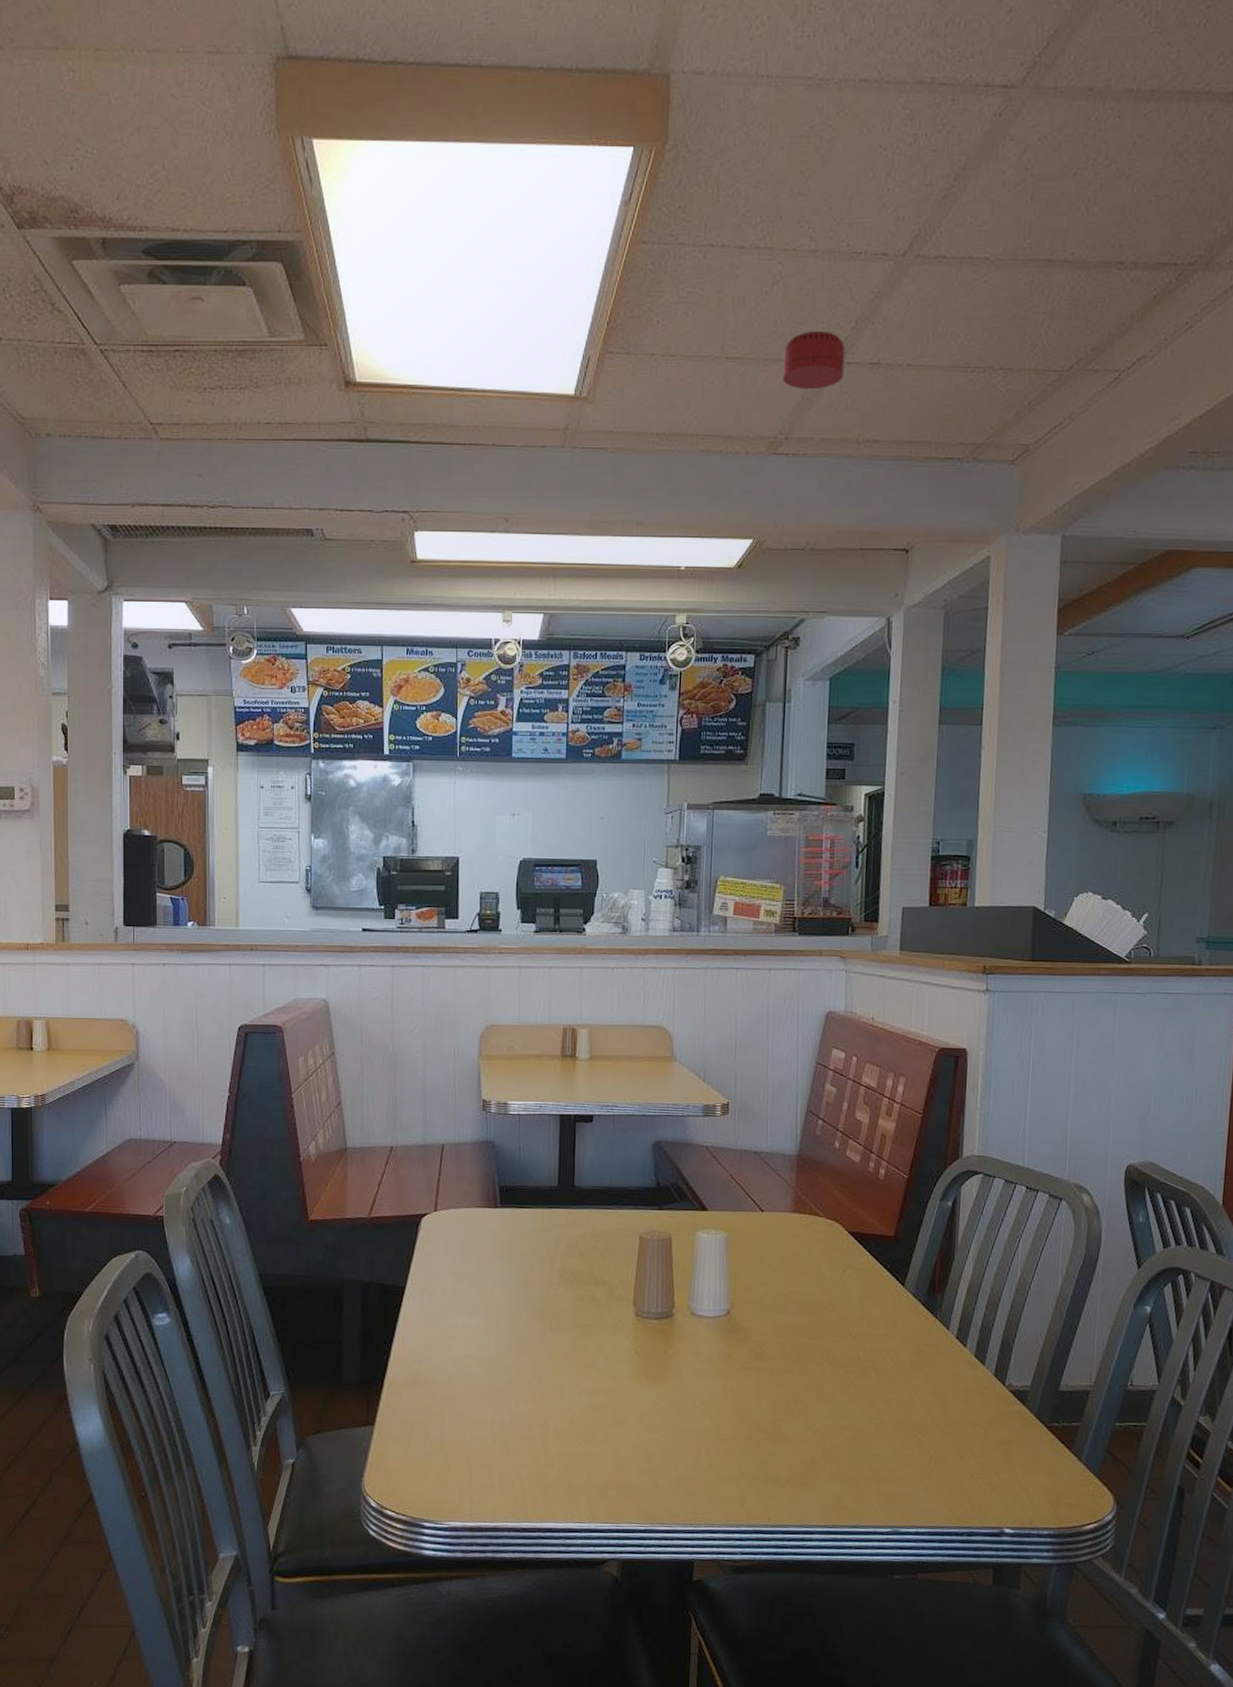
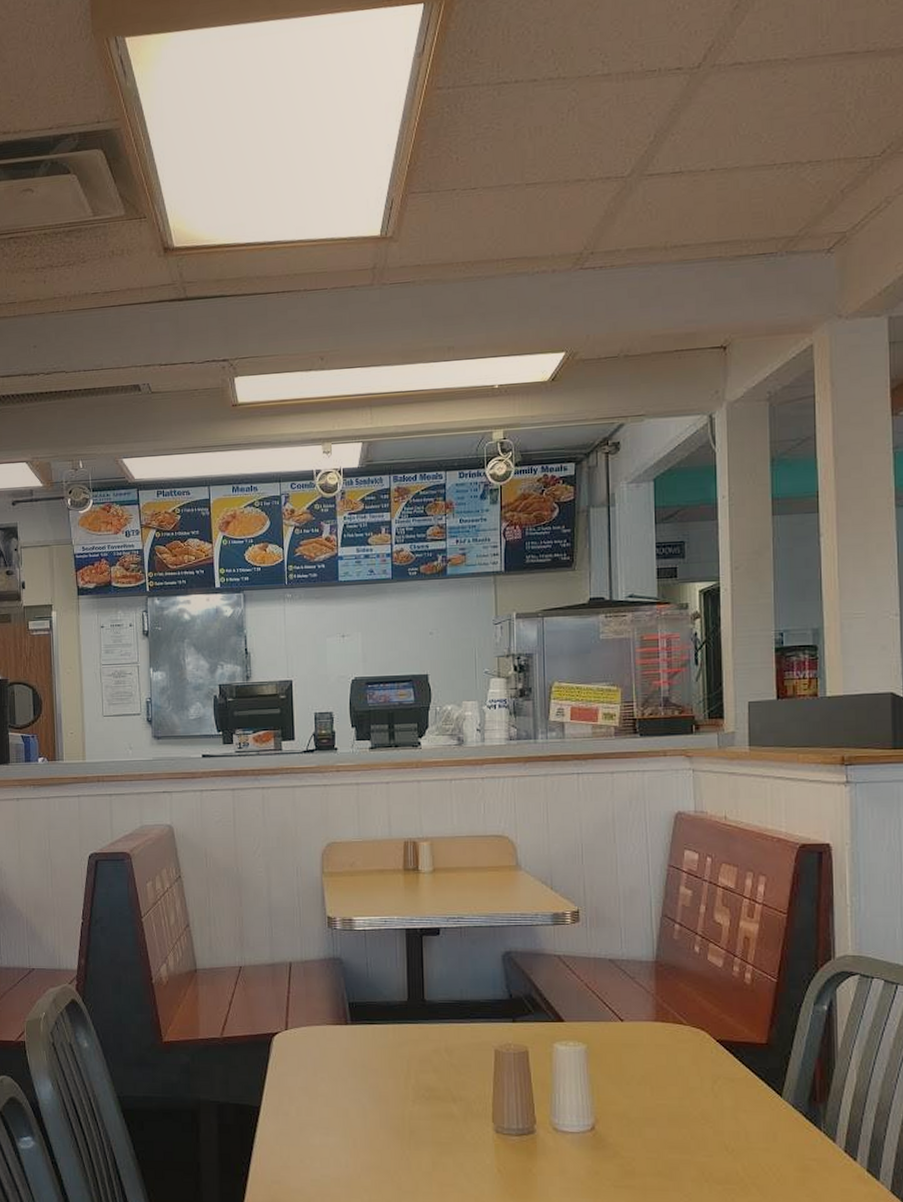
smoke detector: present [782,331,845,390] -> none [583,147,646,205]

